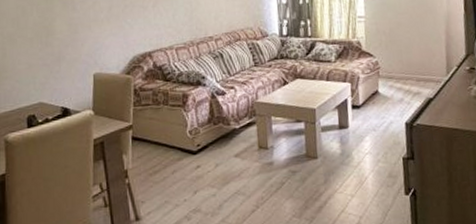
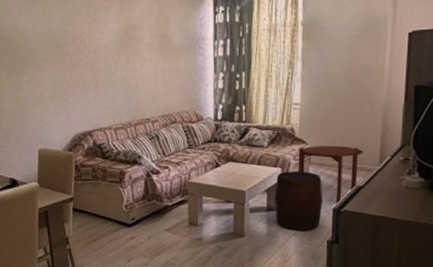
stool: none [345,84,395,148] -> present [274,170,323,230]
side table: none [366,57,430,117] -> present [298,145,363,203]

